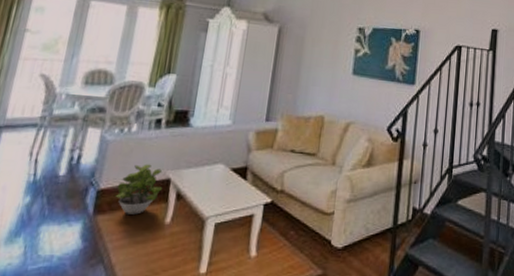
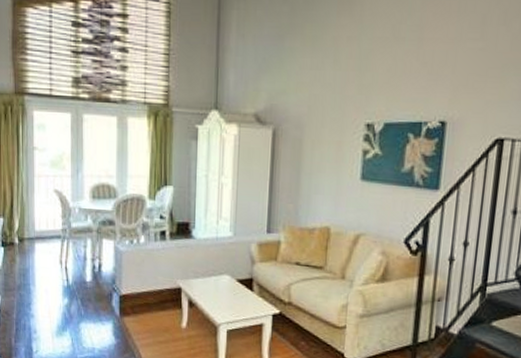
potted plant: present [115,164,163,215] -> none [135,273,176,318]

